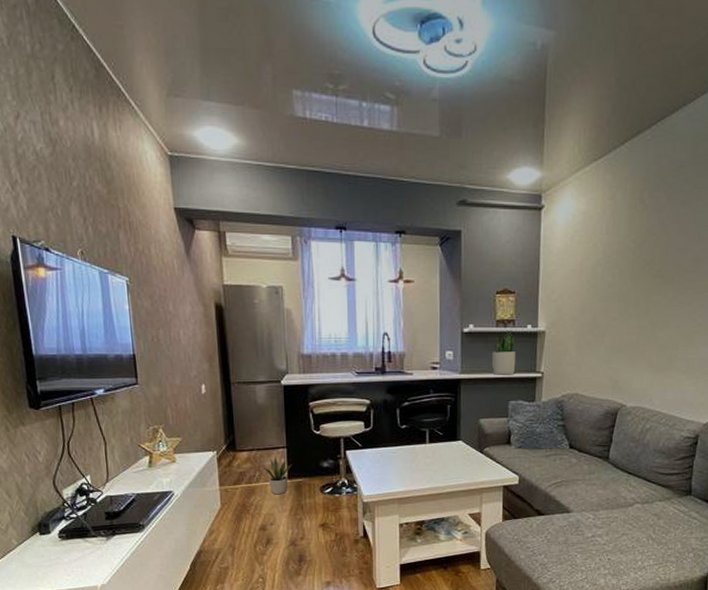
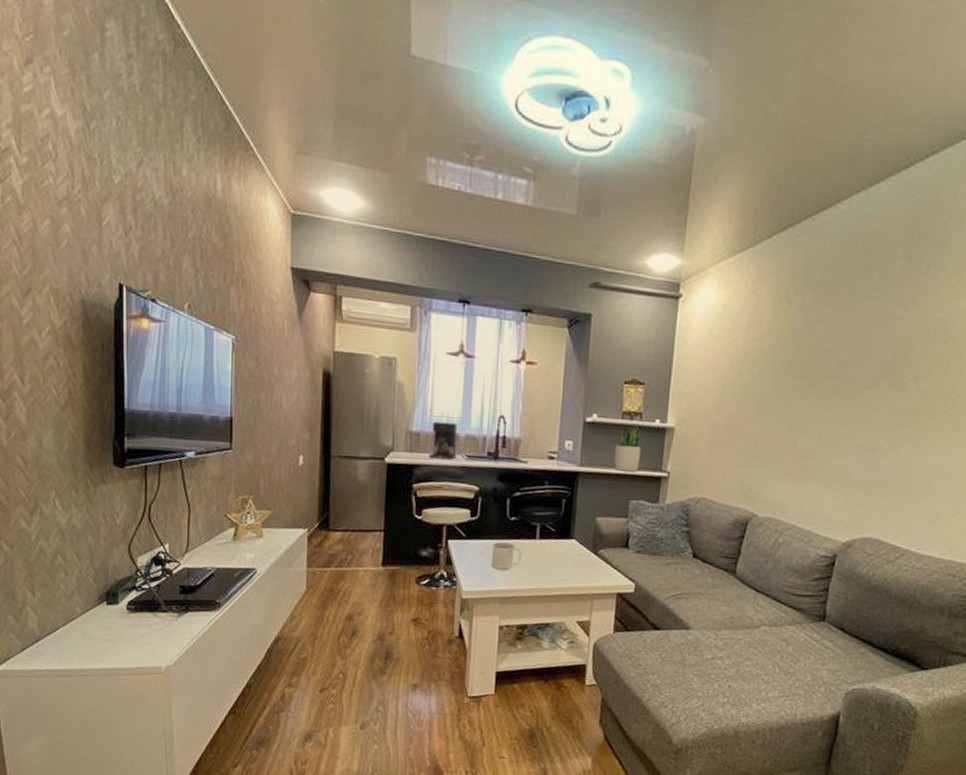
potted plant: present [264,456,292,495] -> none [357,539,388,583]
coffee maker: none [321,343,347,379] -> present [428,421,458,461]
mug: none [386,449,414,473] -> present [491,542,522,570]

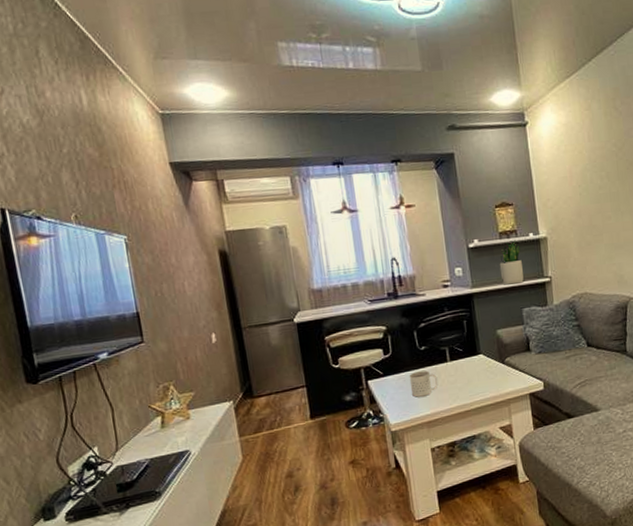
coffee maker: present [428,421,458,461] -> none [331,273,360,311]

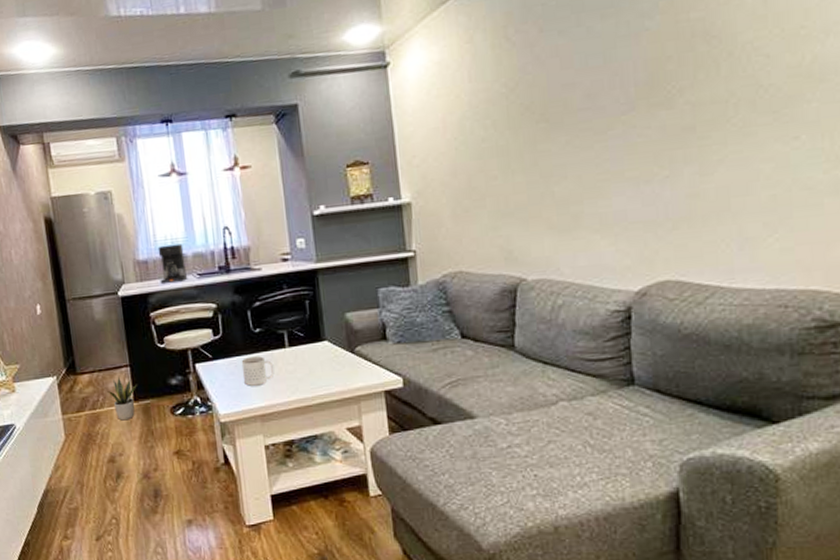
potted plant: none [285,397,313,438] -> present [108,376,137,421]
coffee maker: none [331,273,360,311] -> present [157,243,188,285]
planter: present [499,240,524,285] -> none [350,206,381,260]

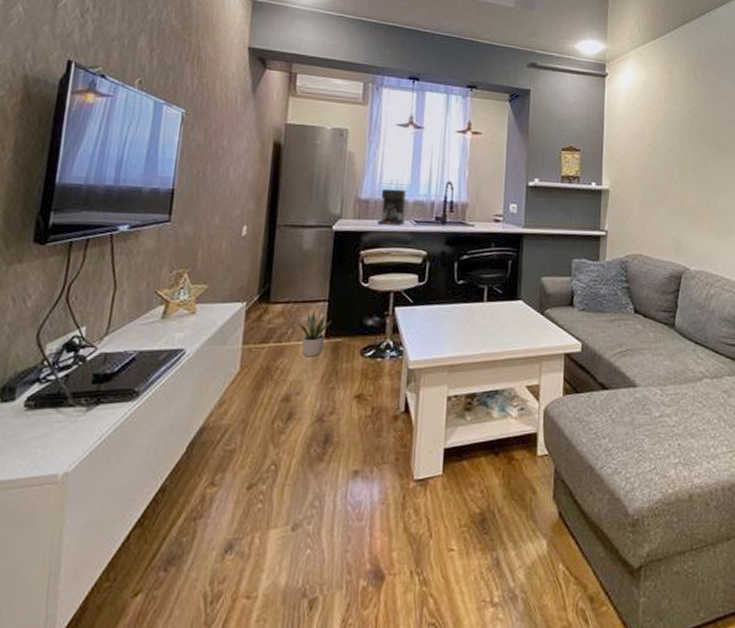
mug: present [241,356,275,386] -> none [439,307,470,336]

